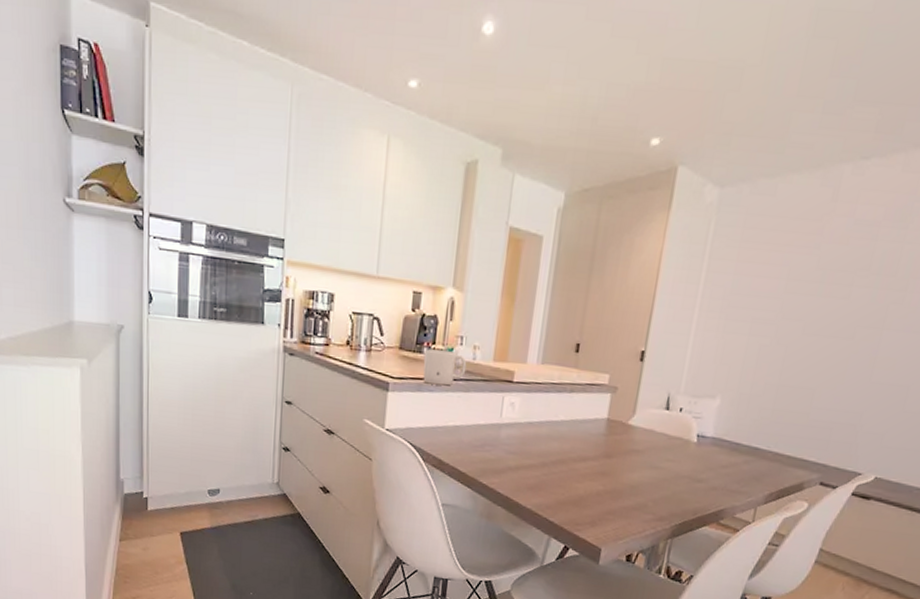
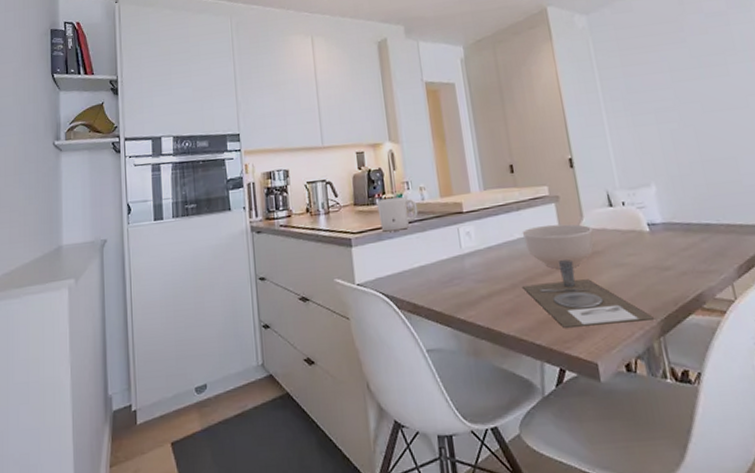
place setting: none [552,450,670,523] -> present [523,259,655,328]
bowl: none [567,412,641,460] -> present [522,224,594,269]

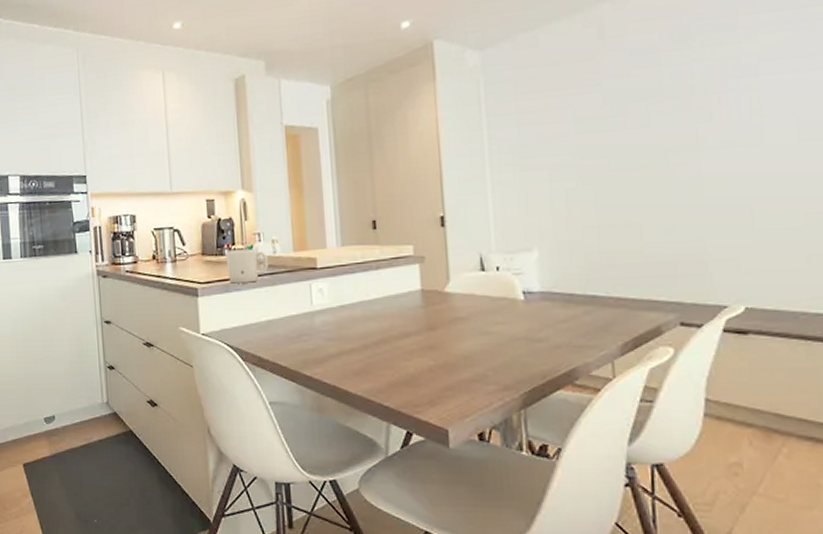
bowl: present [522,224,594,269] -> none [379,287,459,332]
place setting: present [523,259,655,328] -> none [375,324,518,392]

